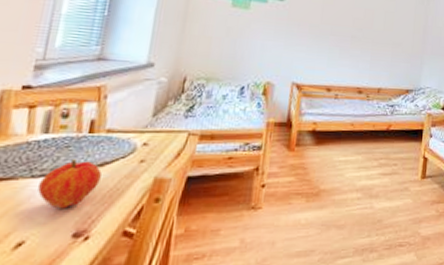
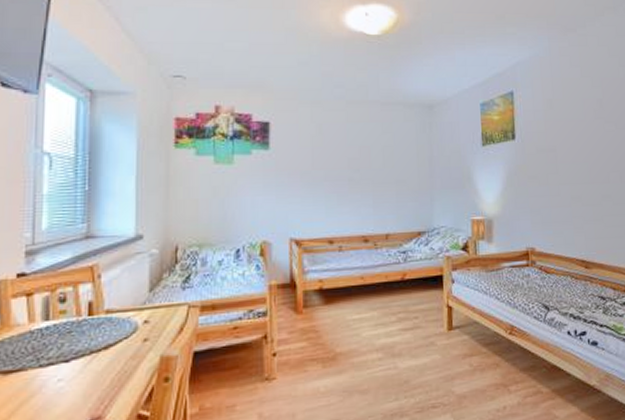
fruit: present [38,159,102,209] -> none [48,344,107,397]

